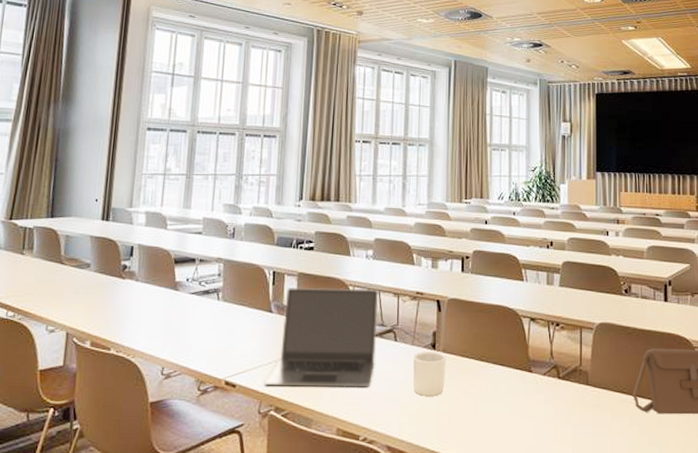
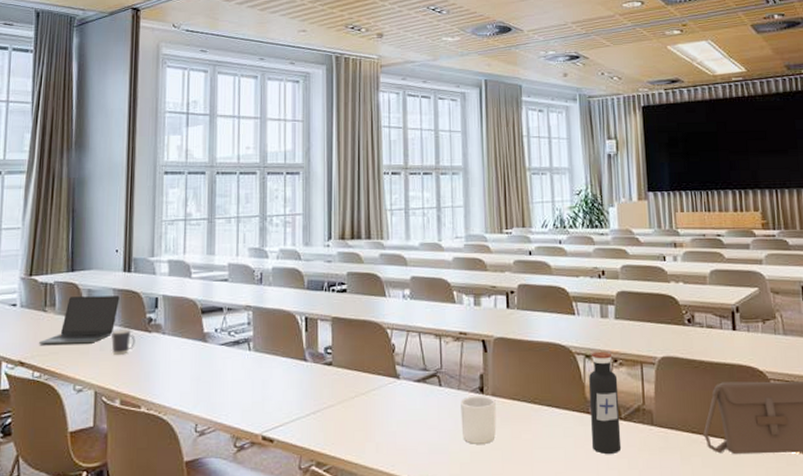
laptop: none [15,241,97,287] -> present [39,296,120,345]
mug: none [85,274,109,299] -> present [111,328,136,355]
laptop: present [264,288,378,387] -> none [303,332,420,438]
water bottle: none [531,315,559,409] -> present [589,351,622,454]

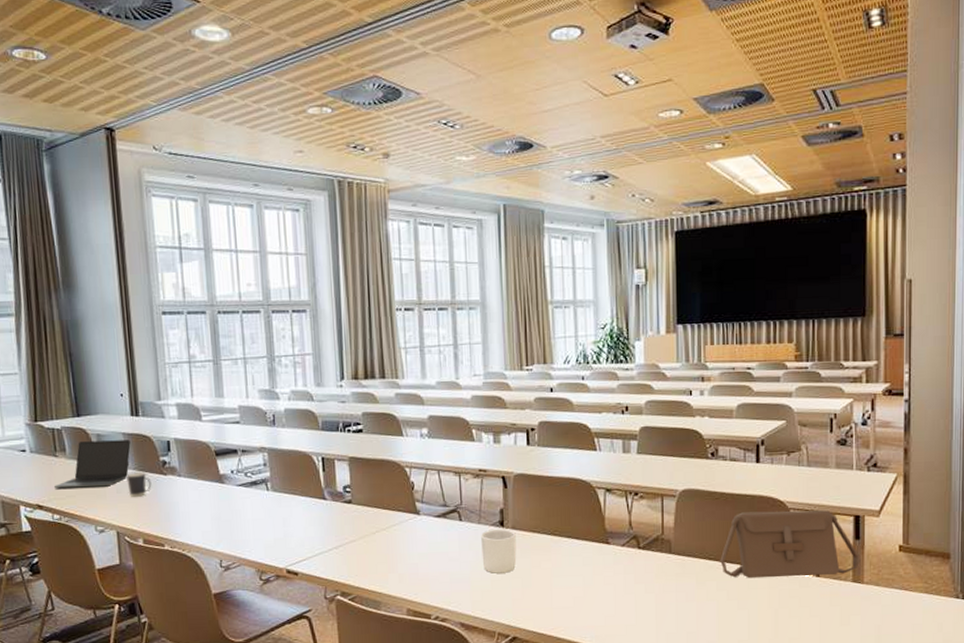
water bottle: present [589,351,622,454] -> none [609,485,639,580]

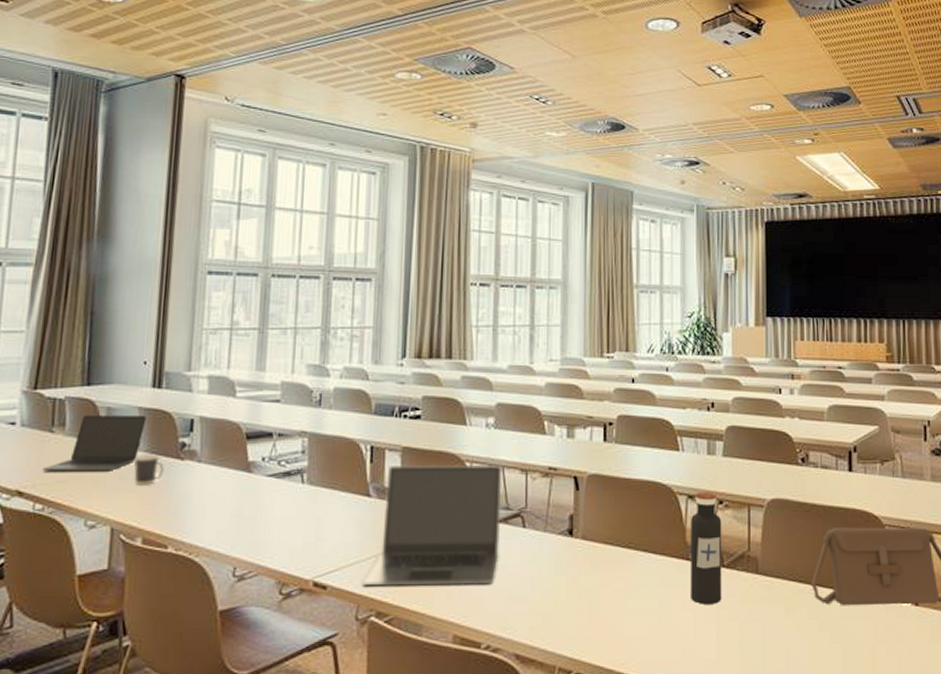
laptop: none [327,470,441,571] -> present [362,466,501,585]
mug: present [481,529,517,574] -> none [545,539,586,593]
water bottle: none [609,485,639,580] -> present [689,491,722,604]

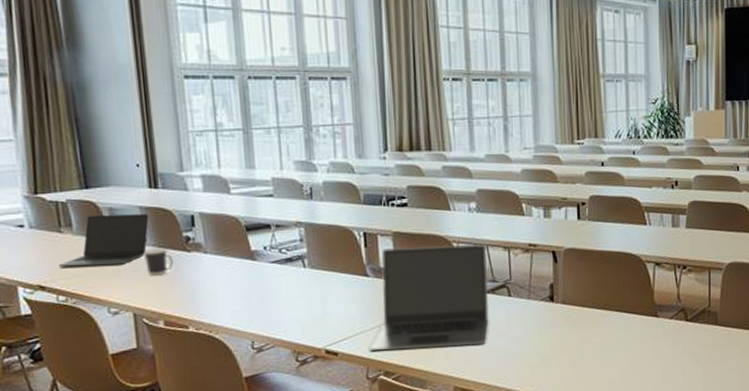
water bottle: present [689,491,722,604] -> none [658,259,686,352]

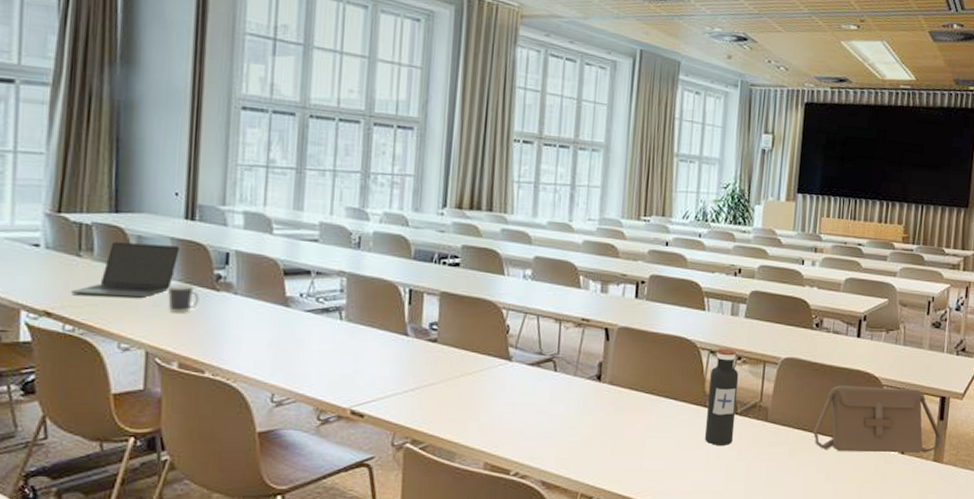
laptop: present [369,244,490,350] -> none [398,309,537,420]
water bottle: none [658,259,686,352] -> present [704,348,739,445]

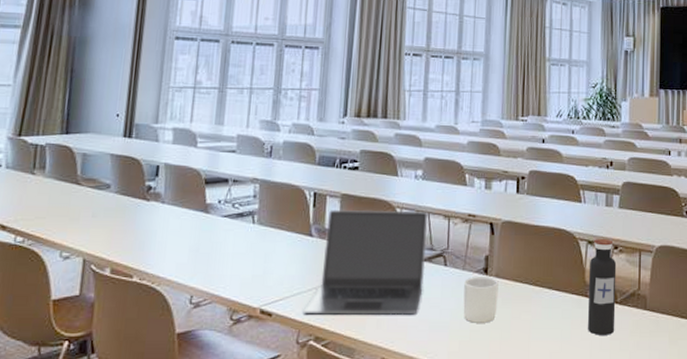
laptop: present [71,242,180,298] -> none [24,160,118,209]
mug: present [168,284,199,313] -> none [105,195,132,222]
laptop: none [398,309,537,420] -> present [303,210,427,315]
mug: none [573,383,613,430] -> present [463,277,499,323]

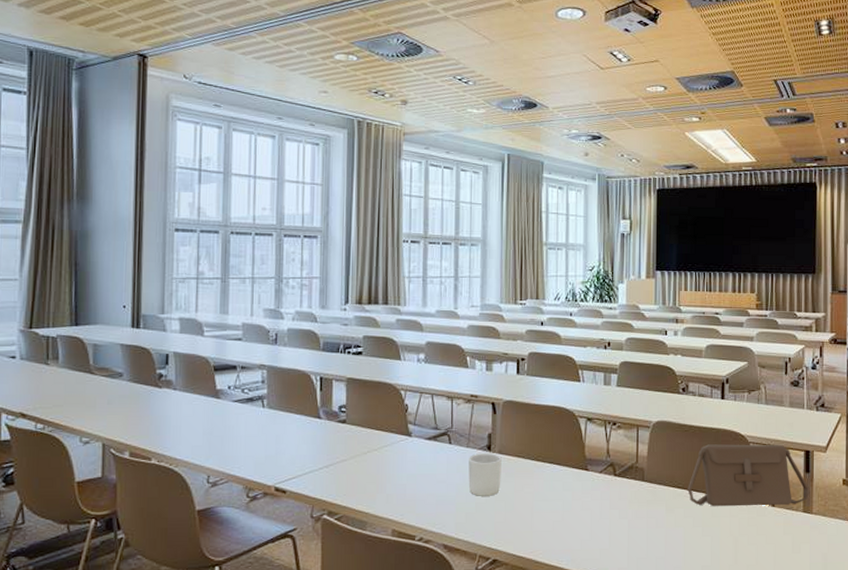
laptop: present [303,210,427,315] -> none [315,393,431,490]
water bottle: present [587,238,617,335] -> none [587,415,615,505]

